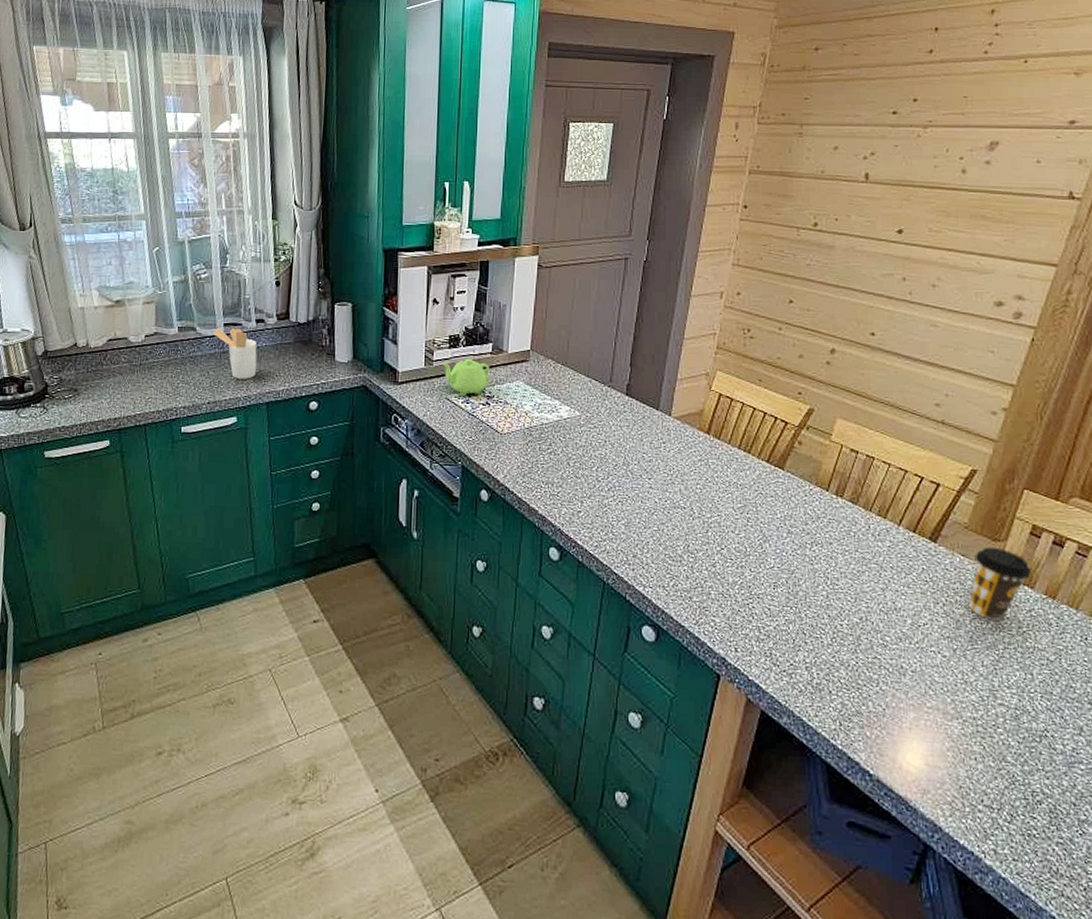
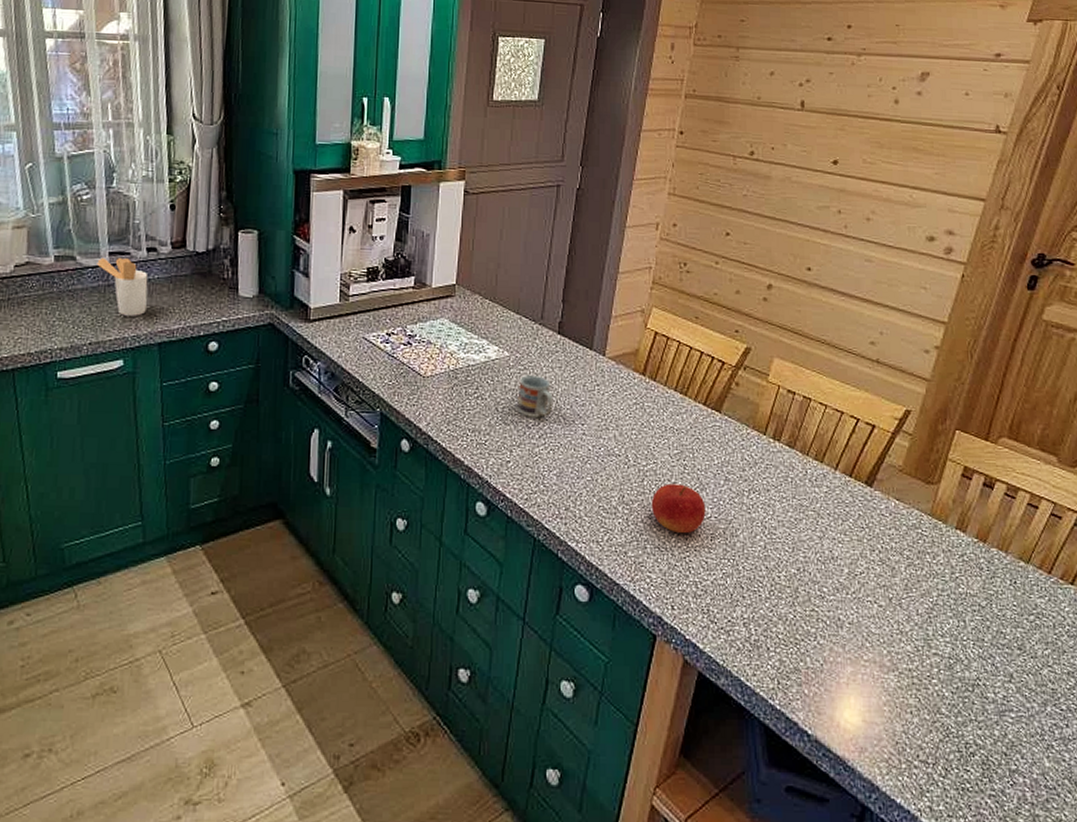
teapot: present [441,359,490,397] -> none [358,294,412,336]
cup: none [588,432,622,472] -> present [517,374,554,418]
fruit: none [715,535,769,582] -> present [651,483,706,534]
coffee cup: present [968,546,1031,621] -> none [903,490,963,567]

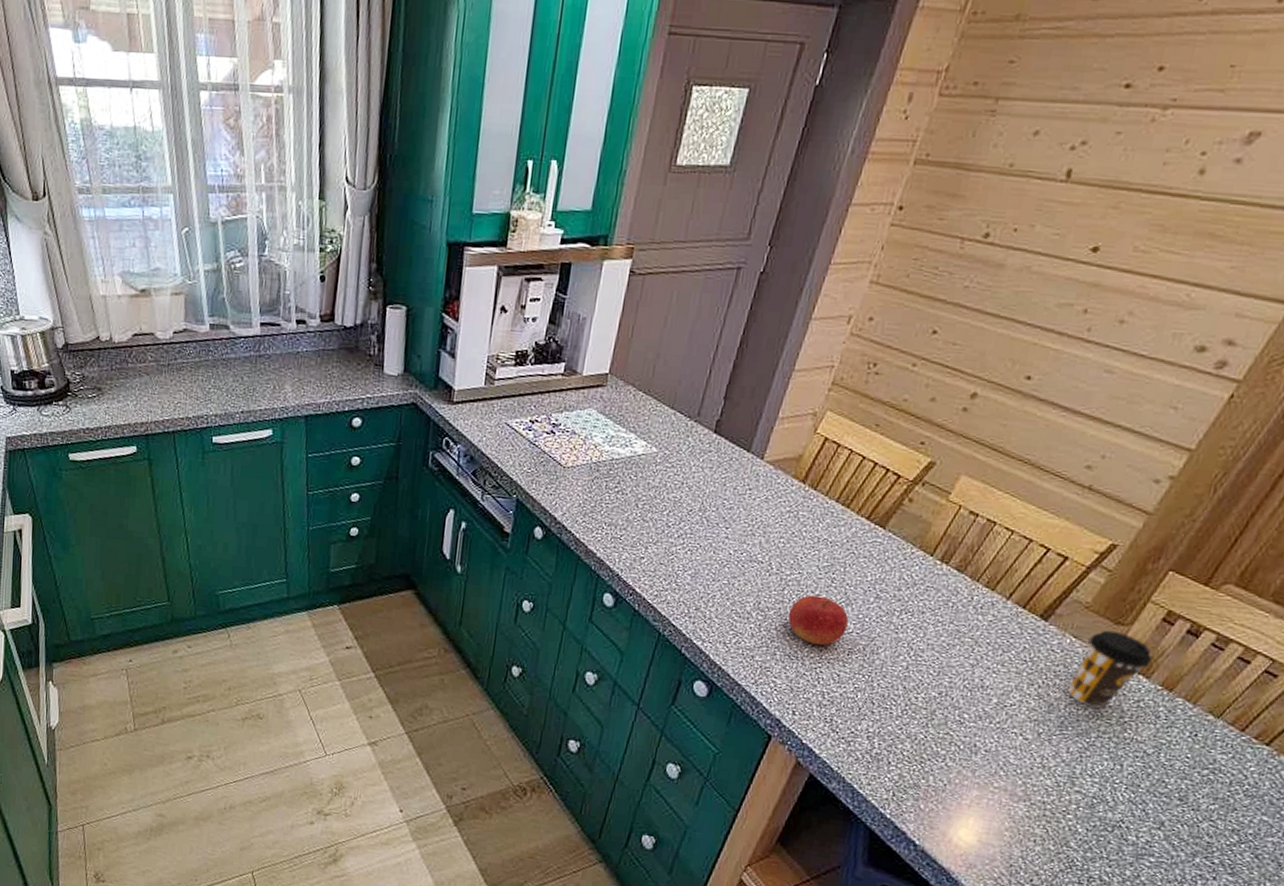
utensil holder: present [97,257,148,316] -> none [249,327,297,388]
cup: present [517,374,554,418] -> none [658,473,699,518]
coffee cup: none [903,490,963,567] -> present [1067,630,1152,709]

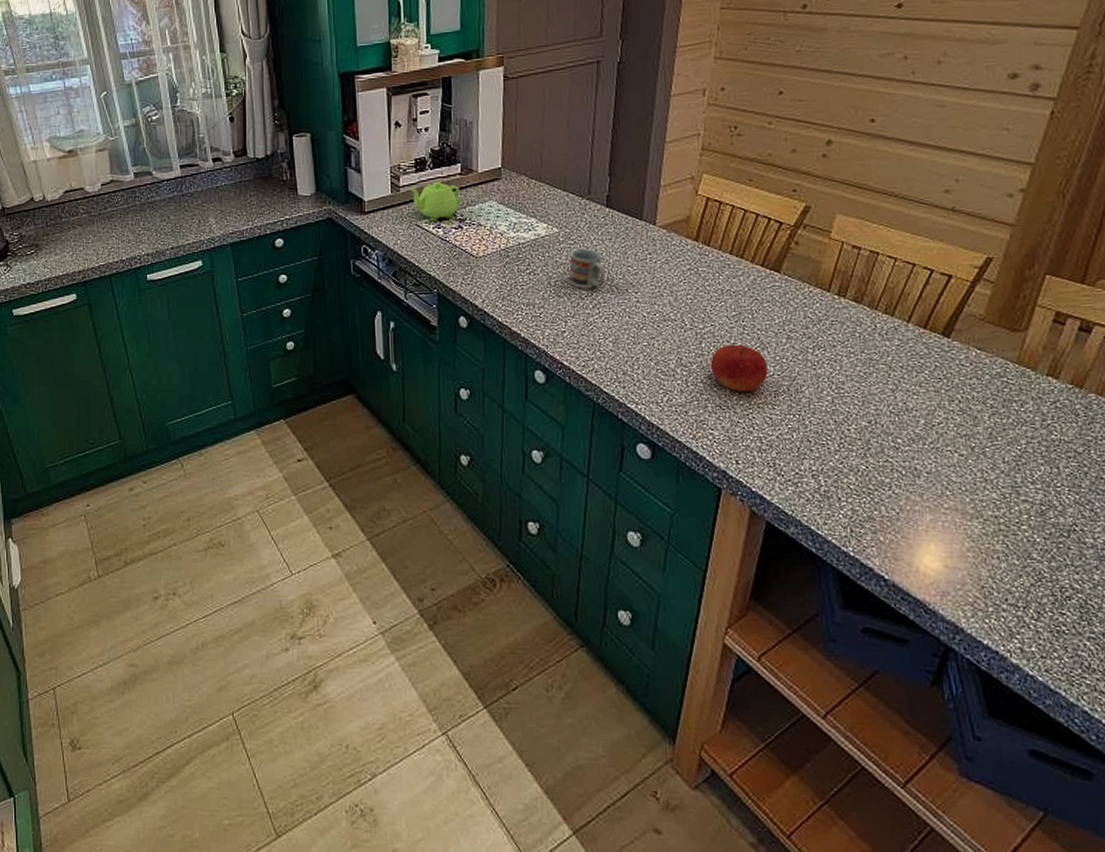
teapot: none [504,380,560,423] -> present [409,182,461,222]
cup: none [658,473,699,518] -> present [569,248,606,289]
coffee cup: present [1067,630,1152,709] -> none [986,338,1056,415]

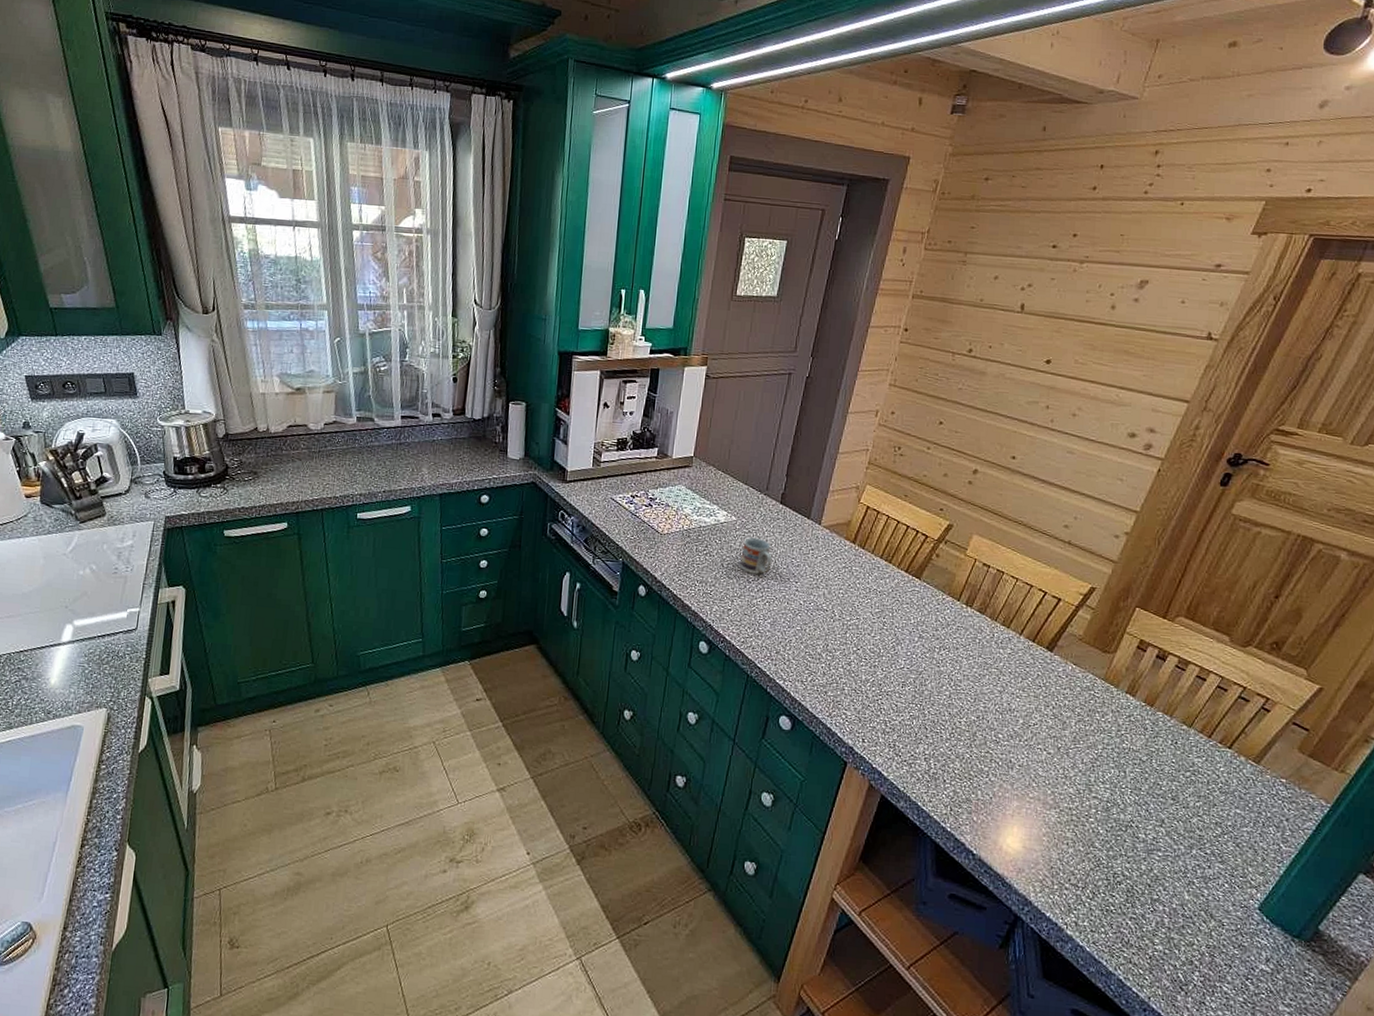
teapot: present [409,182,461,222] -> none [608,462,654,498]
fruit: present [710,344,768,392] -> none [851,637,900,680]

